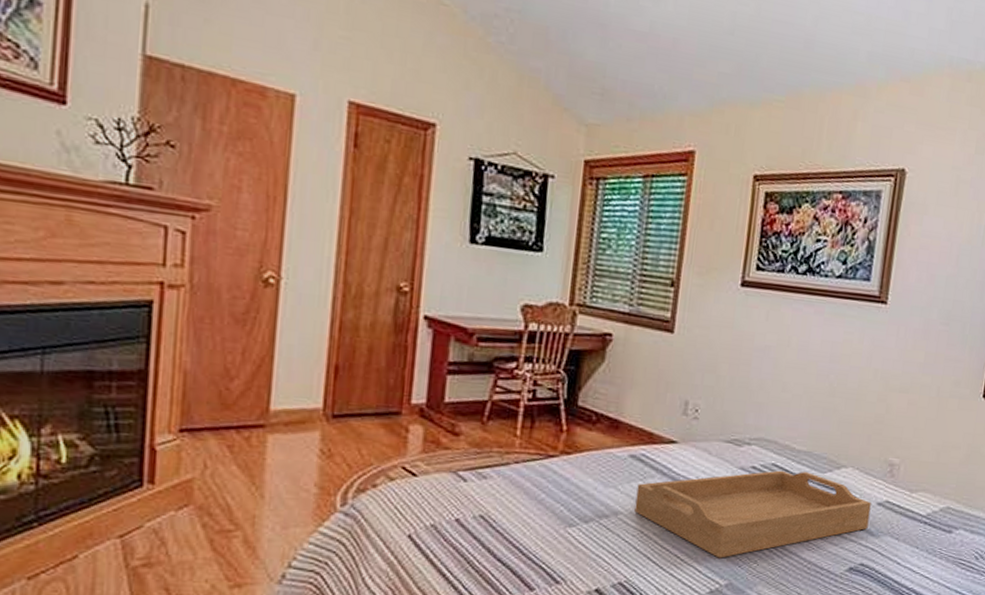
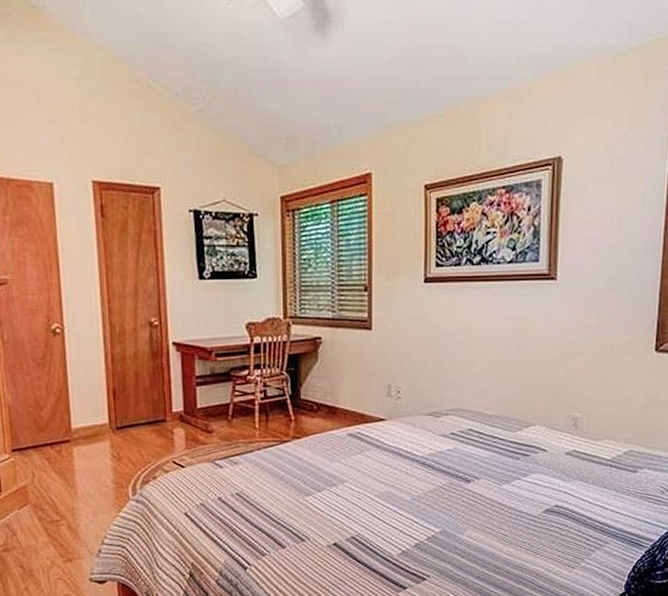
serving tray: present [634,470,872,558] -> none [357,433,560,511]

